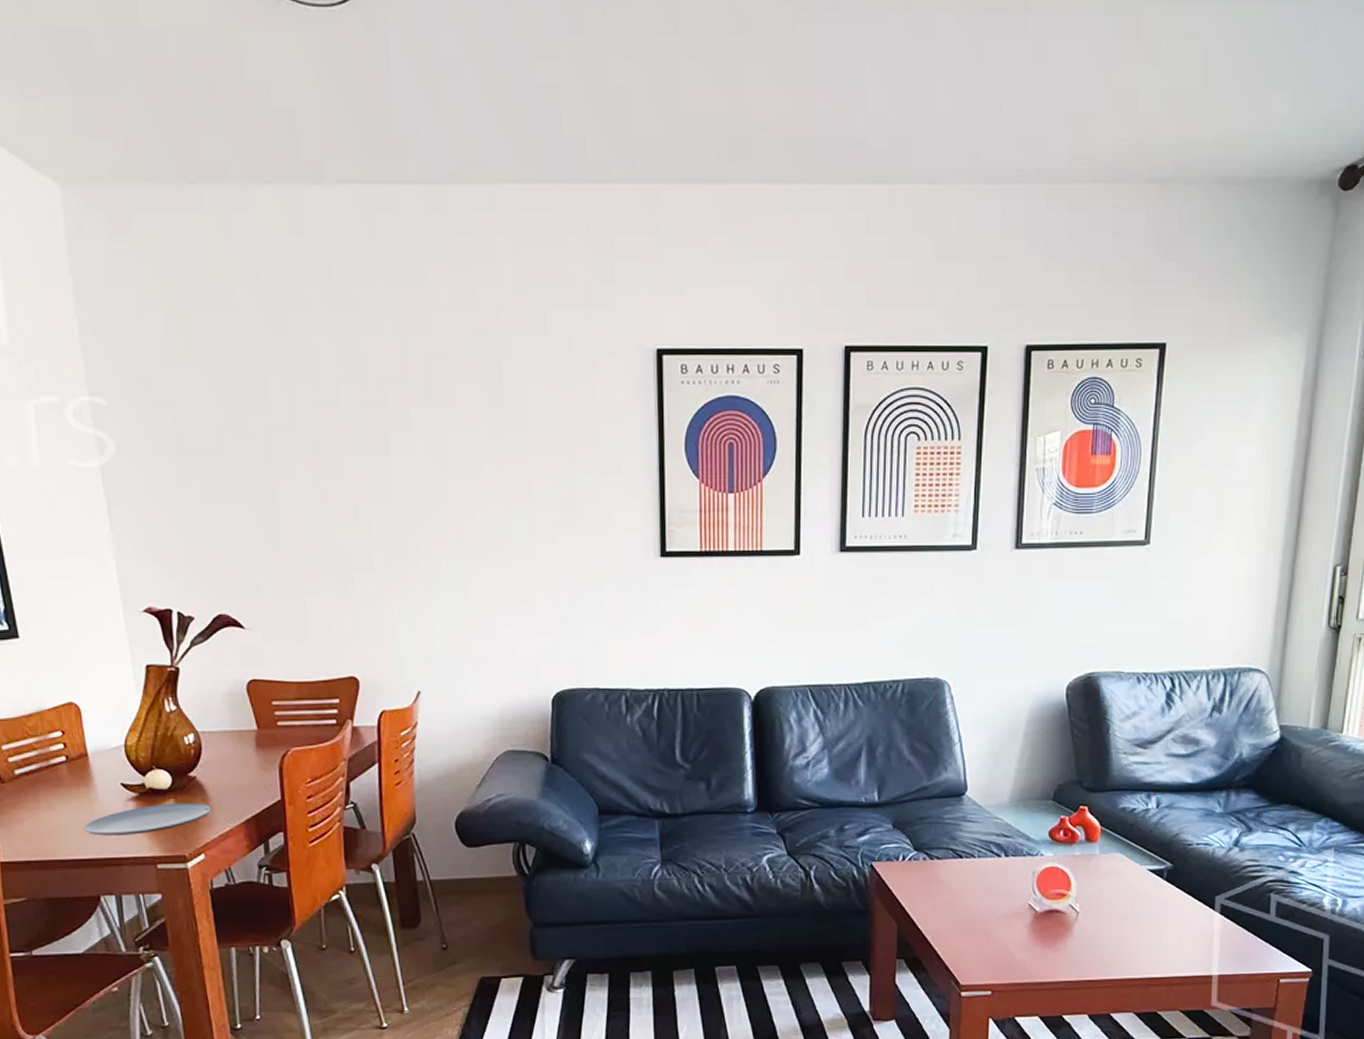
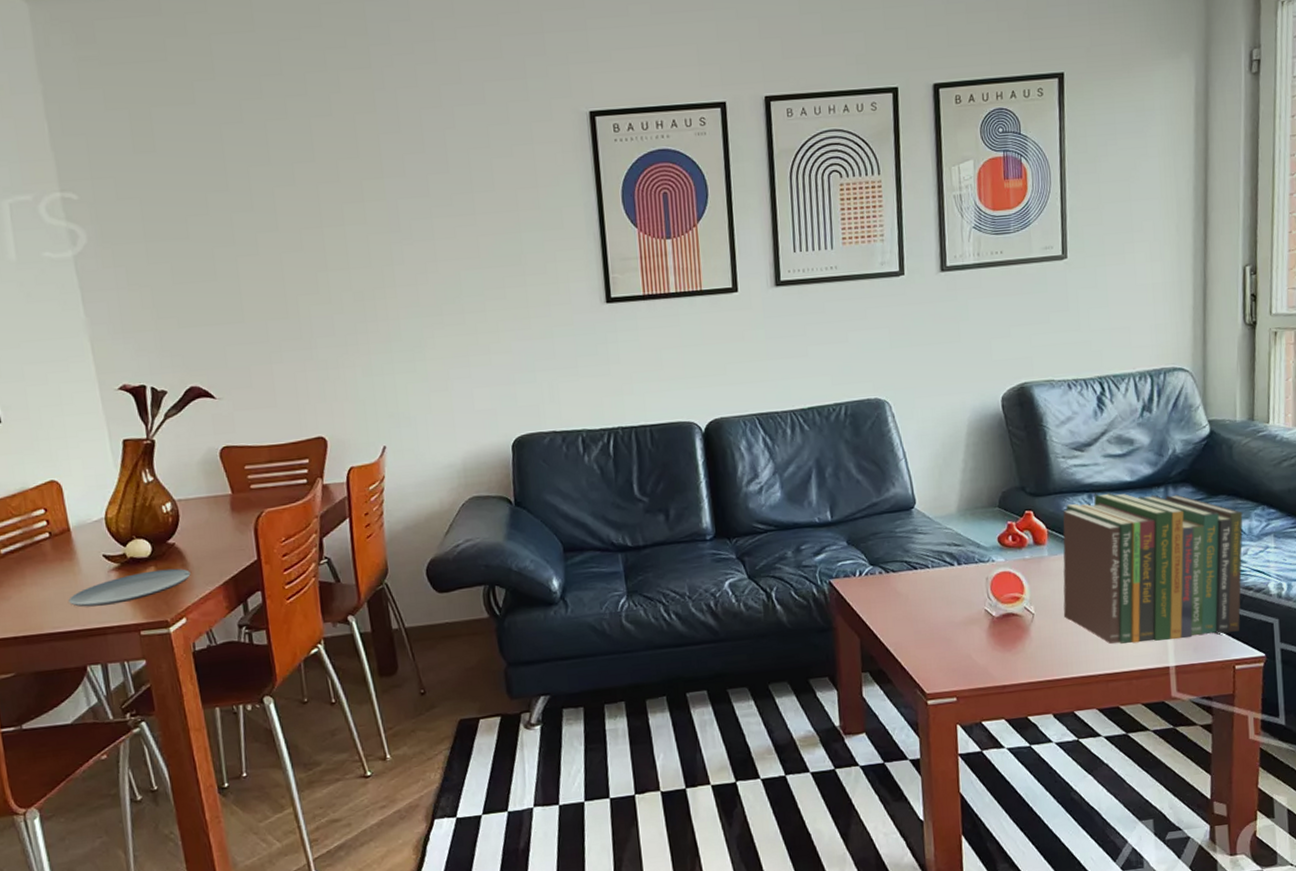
books: none [1109,794,1305,949] -> present [1063,493,1243,644]

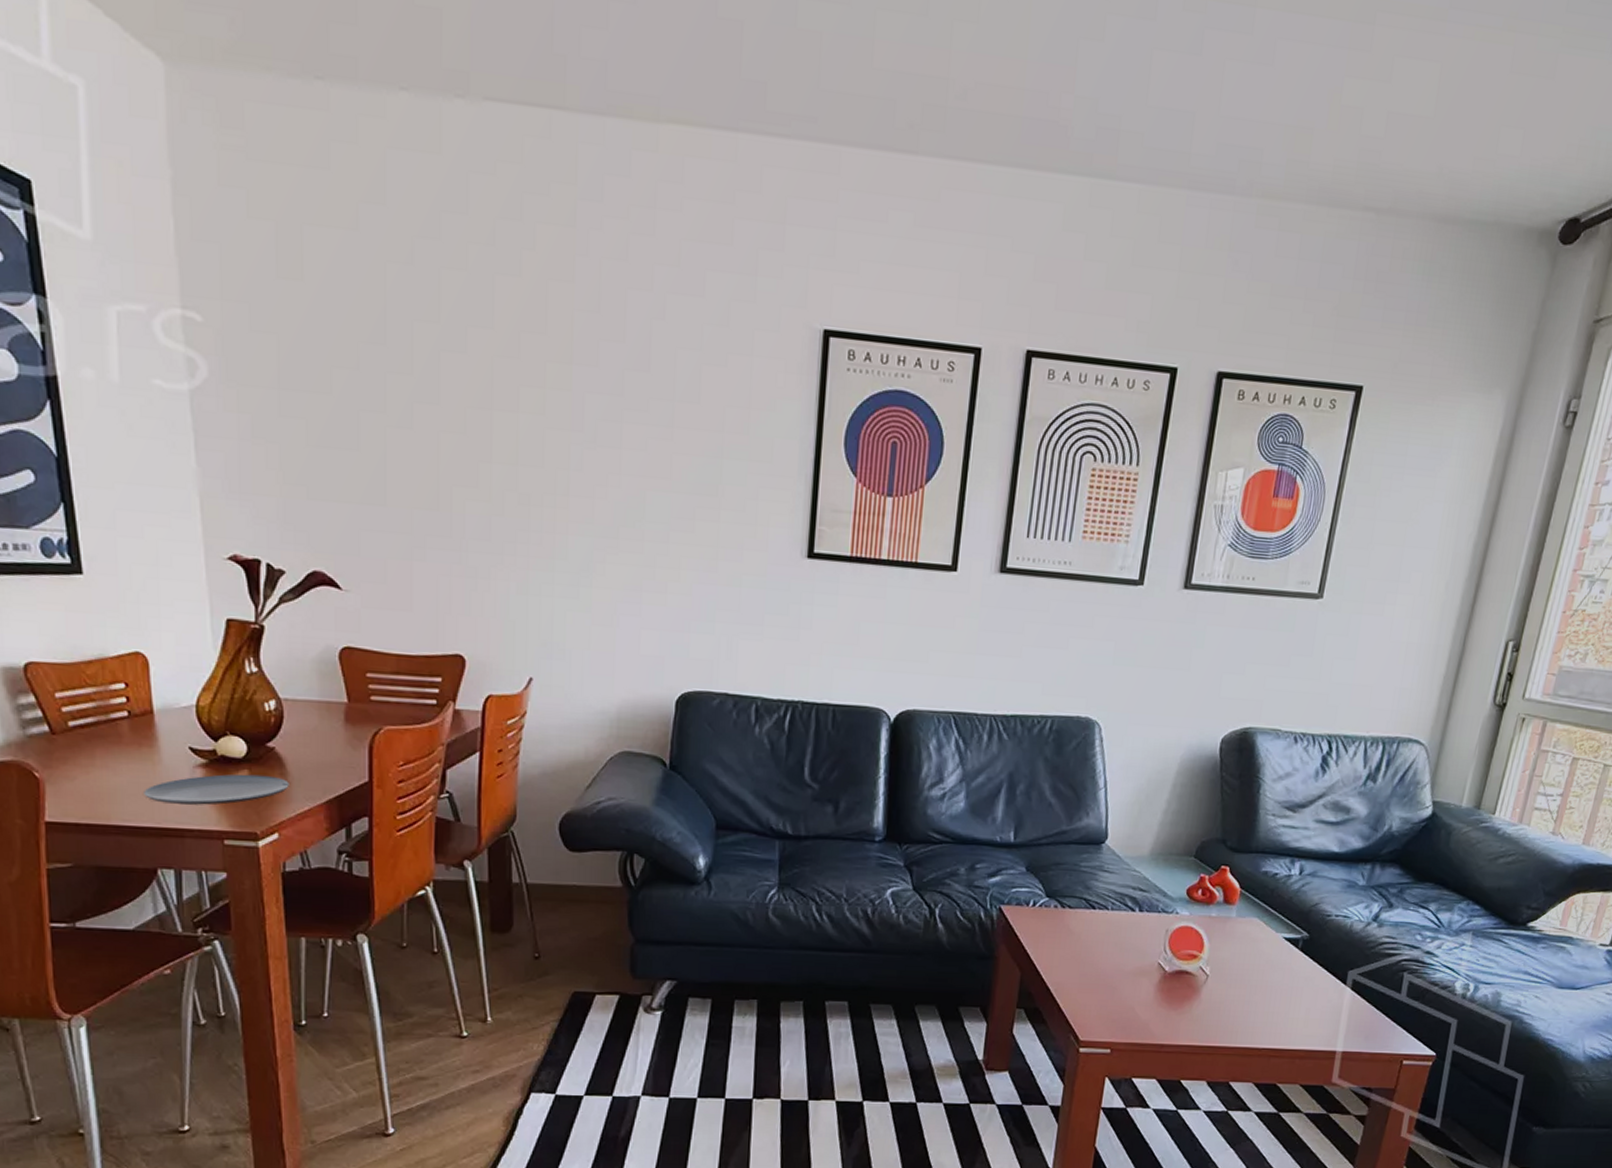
books: present [1063,493,1243,644] -> none [1238,860,1446,1027]

